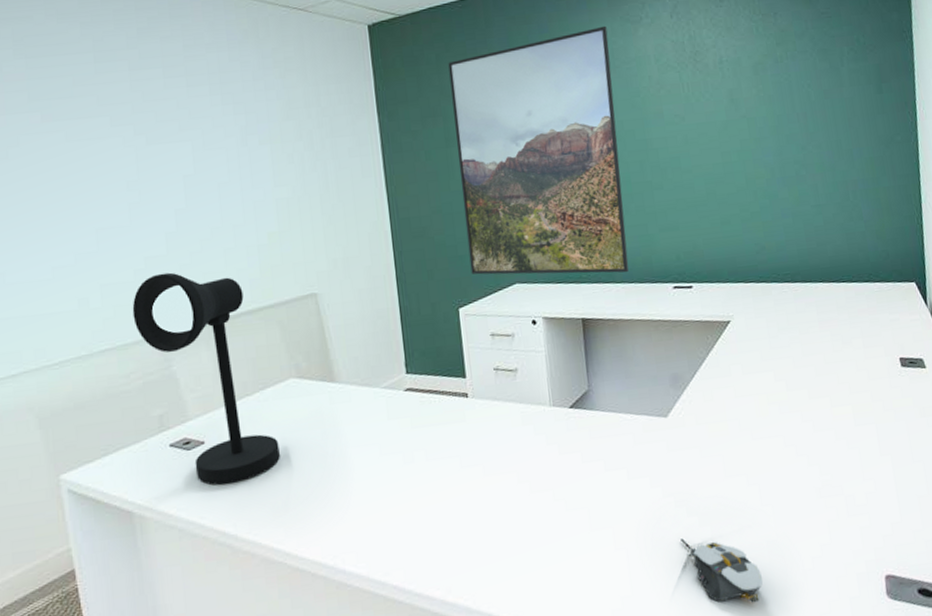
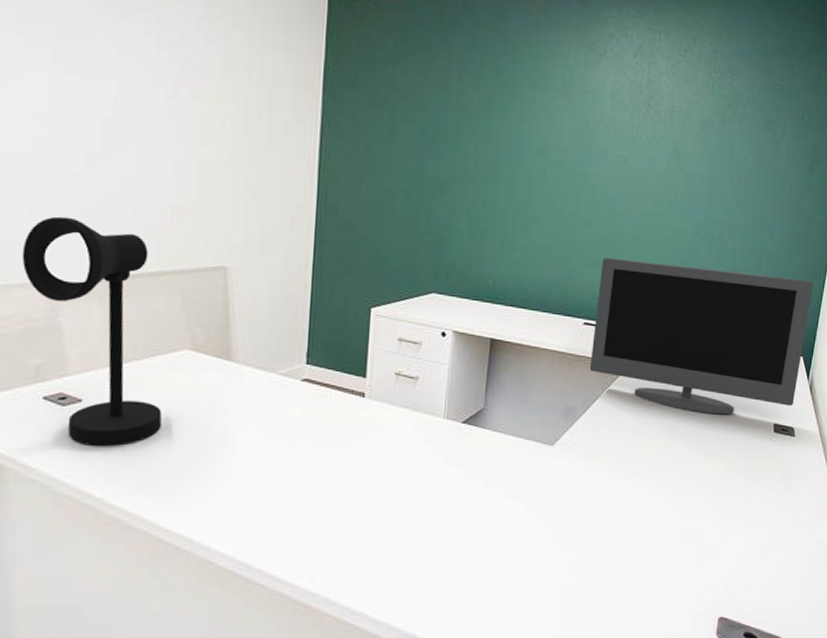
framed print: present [448,25,629,275] -> none [390,50,571,302]
monitor: none [679,201,917,359] -> present [589,257,813,415]
computer mouse: present [680,538,763,603] -> none [543,561,610,627]

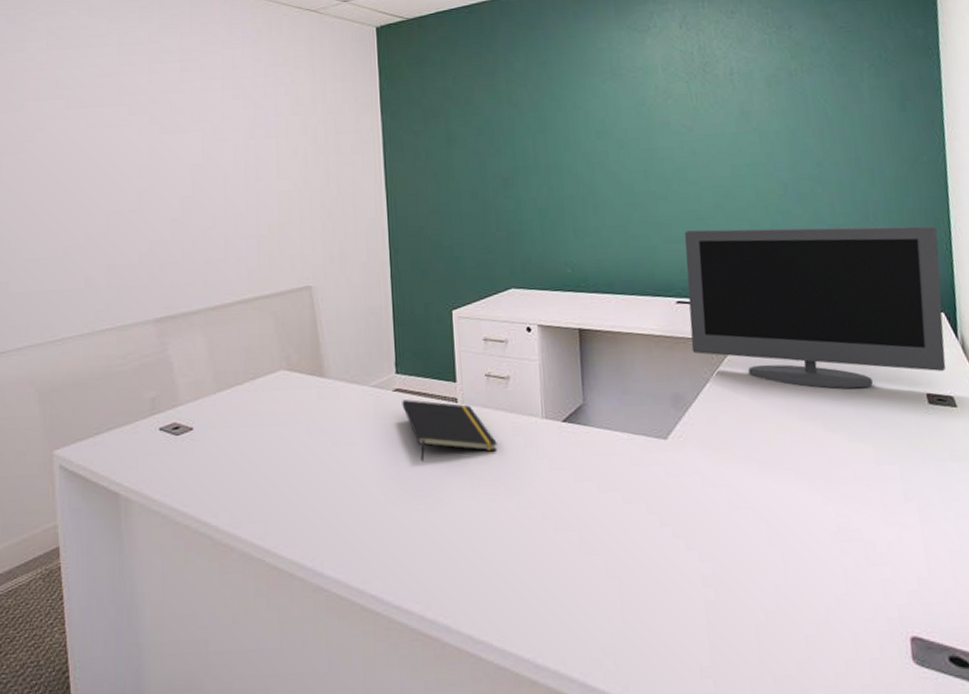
desk lamp: present [22,216,162,446] -> none [134,257,265,473]
notepad: none [309,390,398,450] -> present [402,399,498,461]

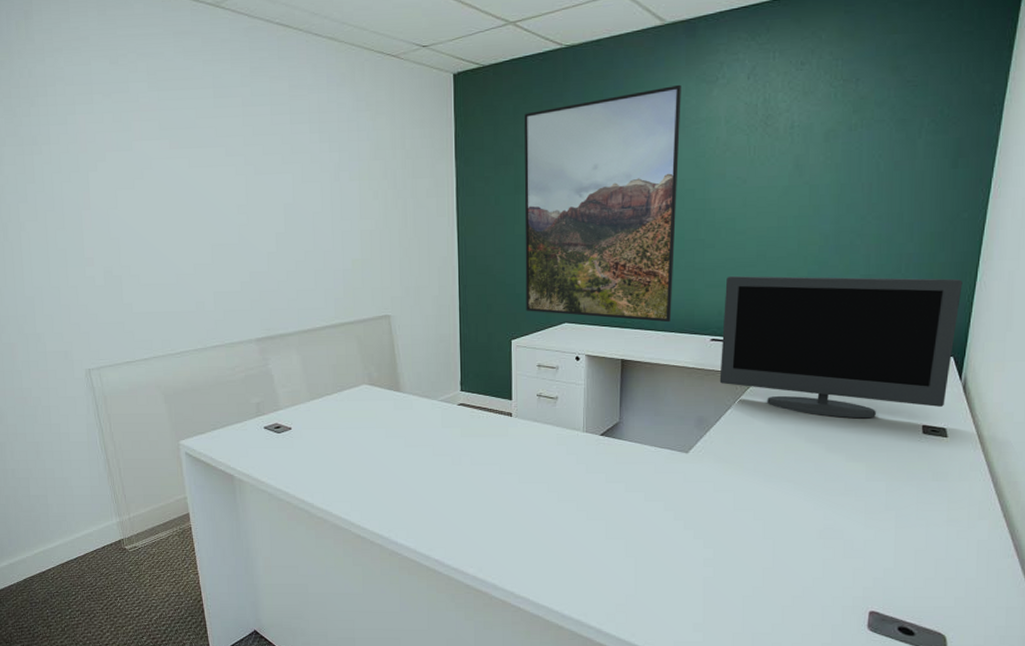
notepad: present [402,399,498,461] -> none [465,413,543,462]
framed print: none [453,34,630,284] -> present [524,84,681,323]

